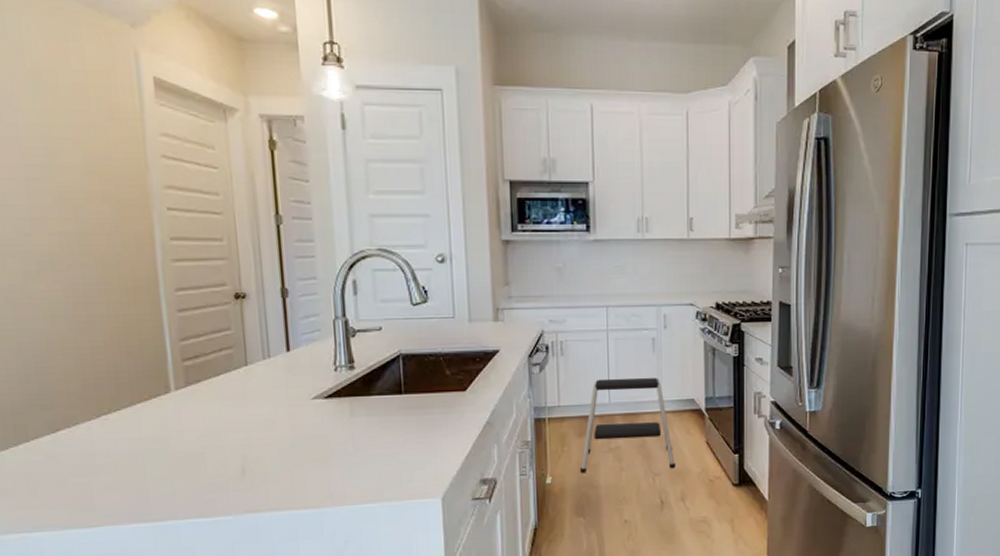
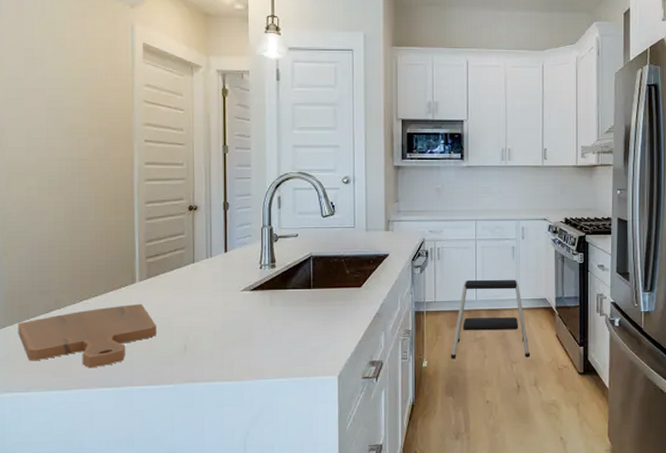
cutting board: none [14,417,204,500] -> present [18,303,156,368]

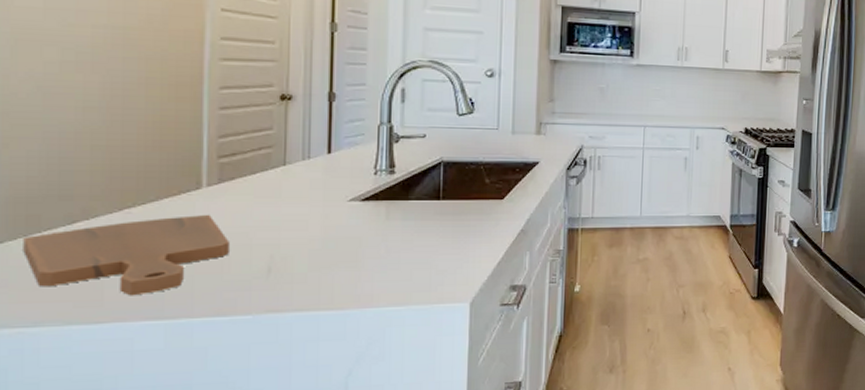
step stool: present [451,279,531,359] -> none [609,193,700,283]

